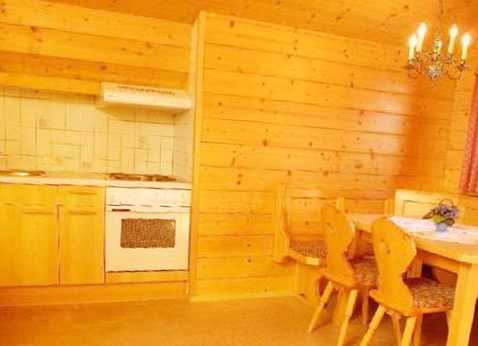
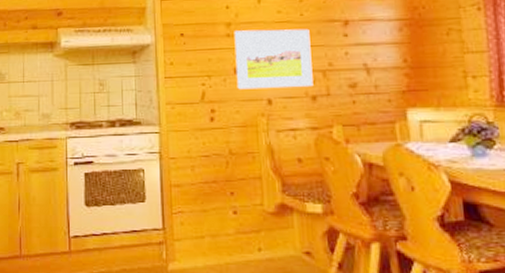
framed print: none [263,106,331,163] -> present [234,28,313,90]

